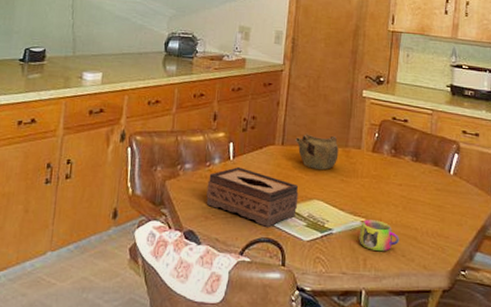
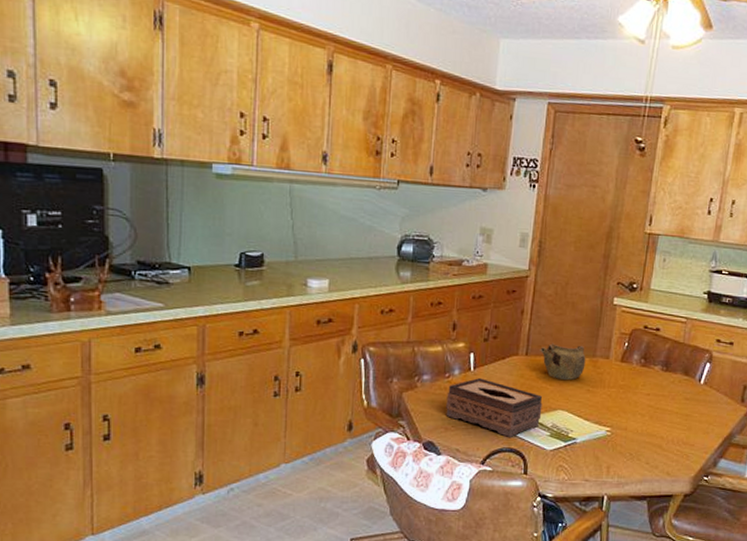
mug: present [359,220,399,252] -> none [603,429,644,460]

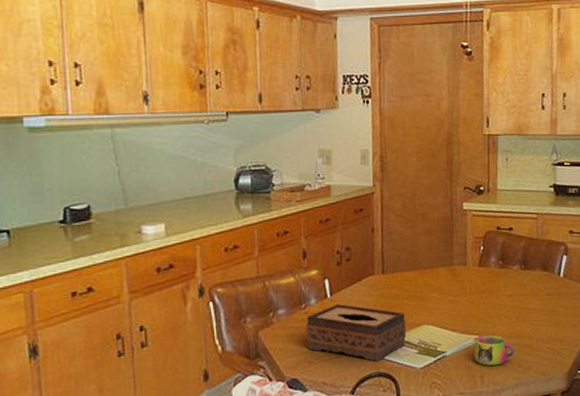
teapot: present [540,342,586,380] -> none [396,255,444,294]
mug: none [603,429,644,460] -> present [473,335,515,366]

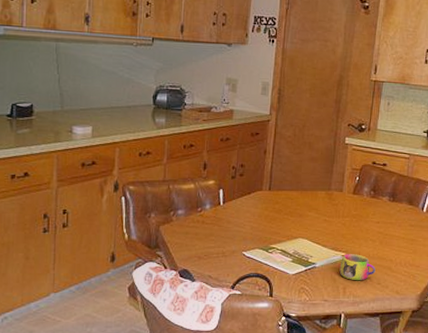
tissue box: present [305,304,407,361] -> none [199,212,285,264]

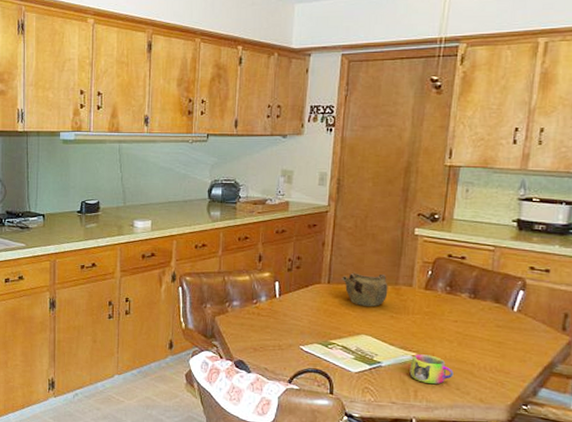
teapot: none [281,178,322,211] -> present [342,271,388,307]

